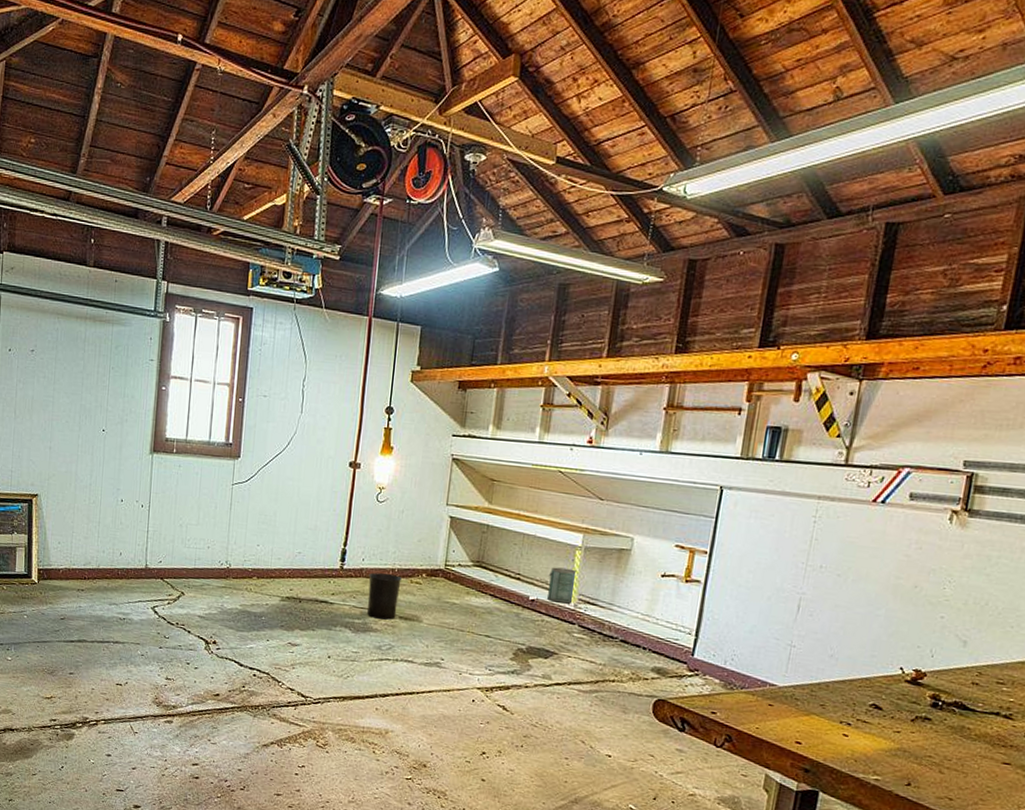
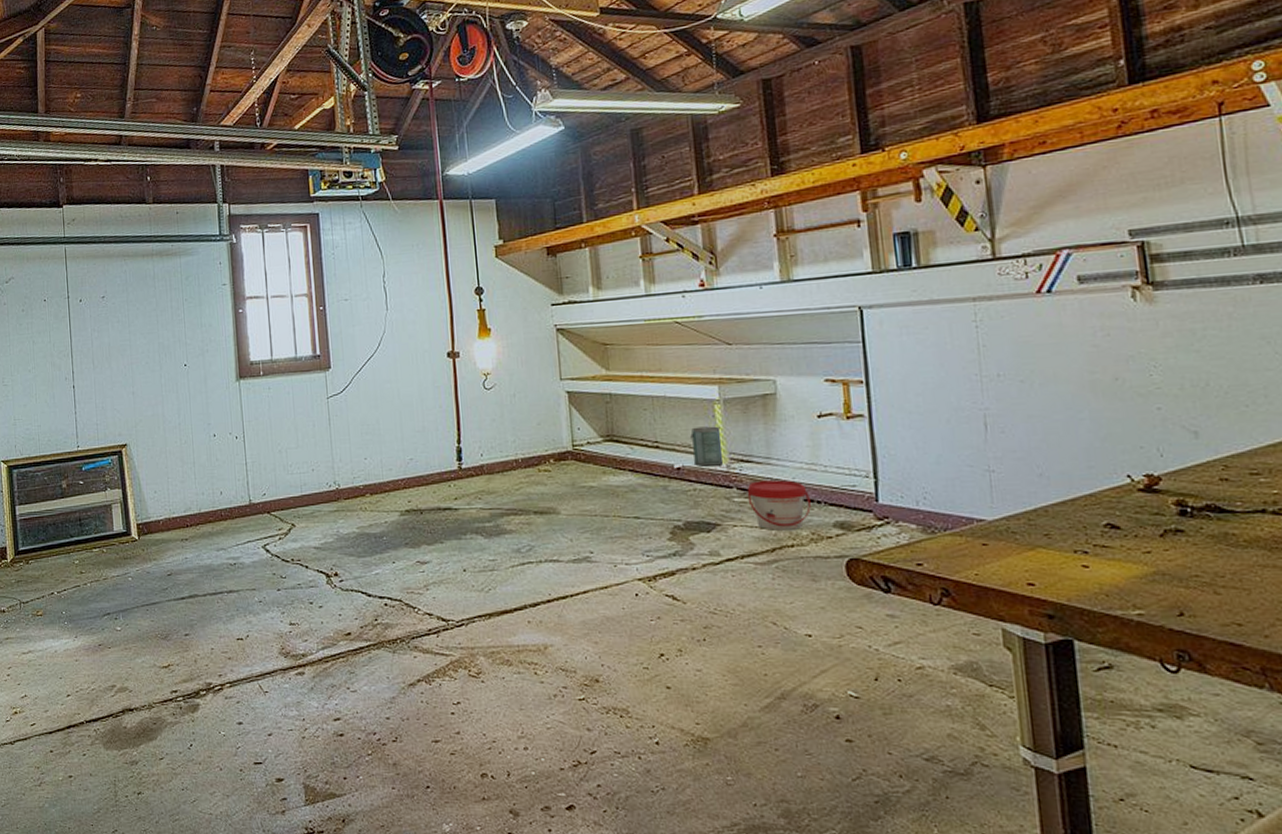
waste bin: present [367,572,402,620] -> none [491,466,530,518]
bucket: none [585,622,638,668] -> present [747,480,811,531]

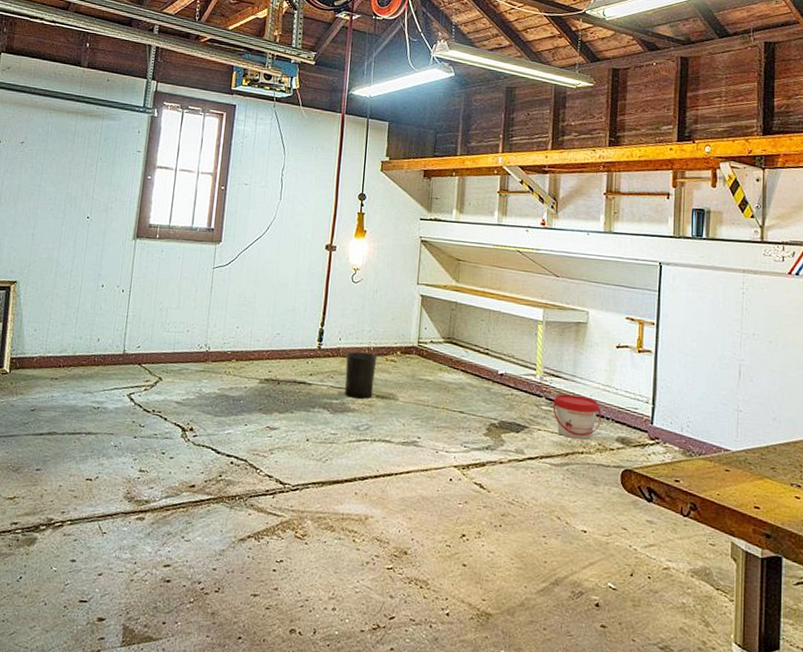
waste bin: none [491,466,530,518] -> present [345,352,377,399]
paint can: present [690,426,724,467] -> none [515,341,541,377]

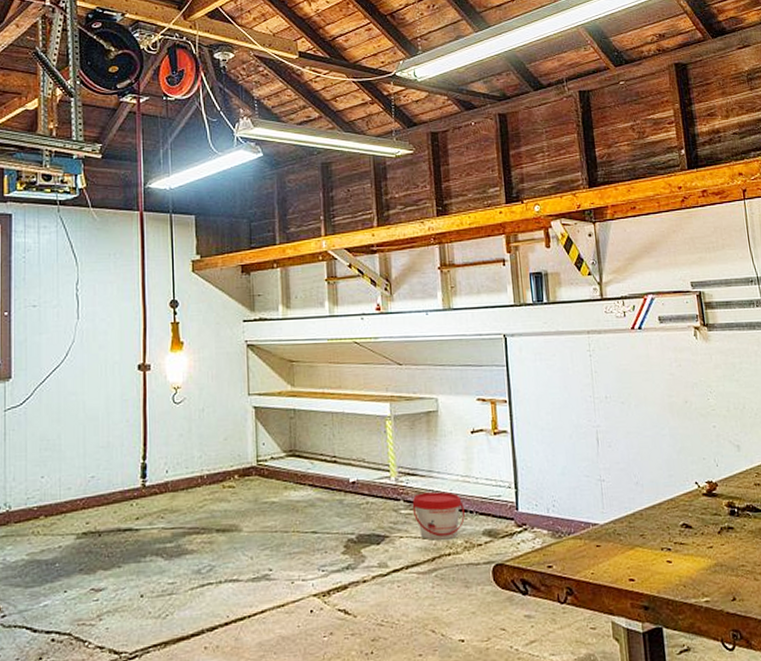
waste bin: present [345,352,377,399] -> none [175,482,213,538]

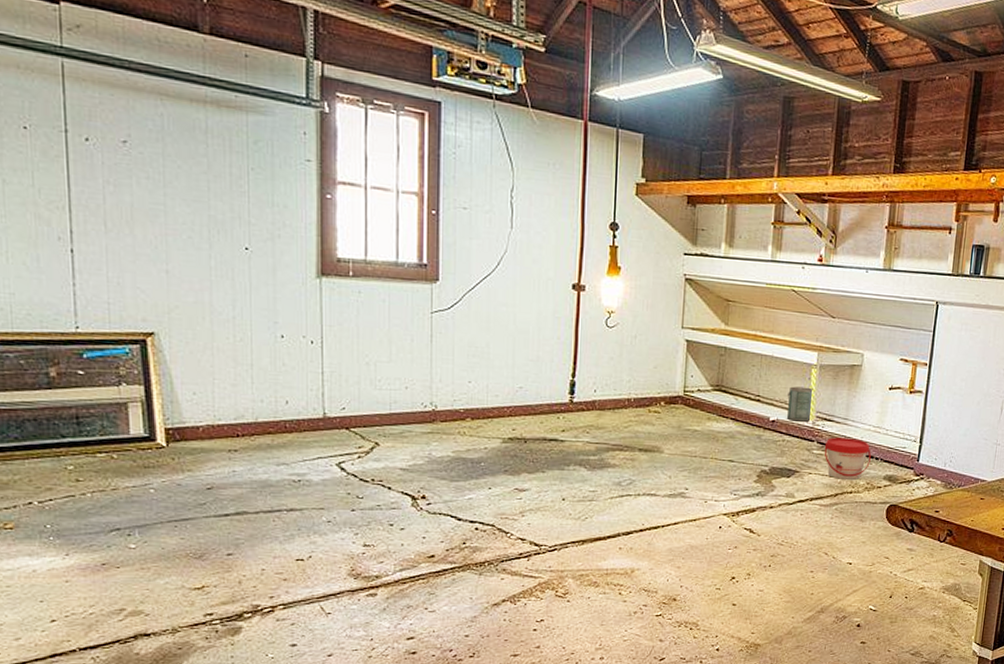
paint can: none [365,441,393,480] -> present [787,386,815,422]

